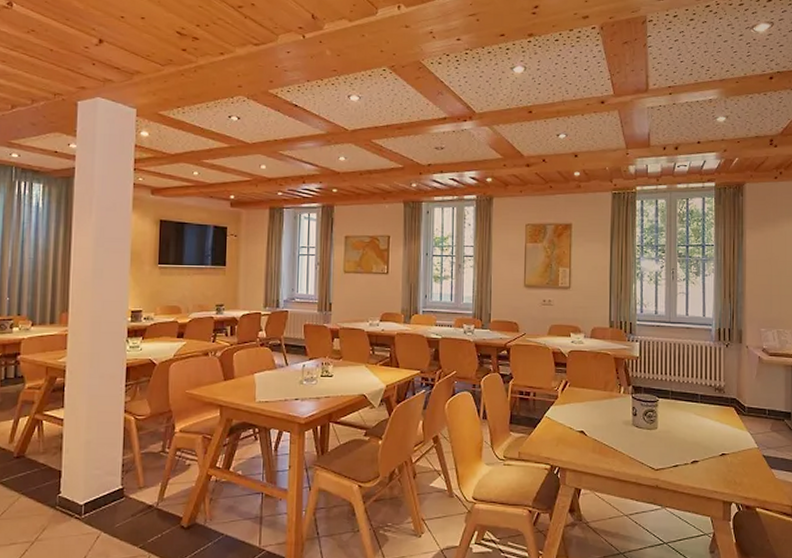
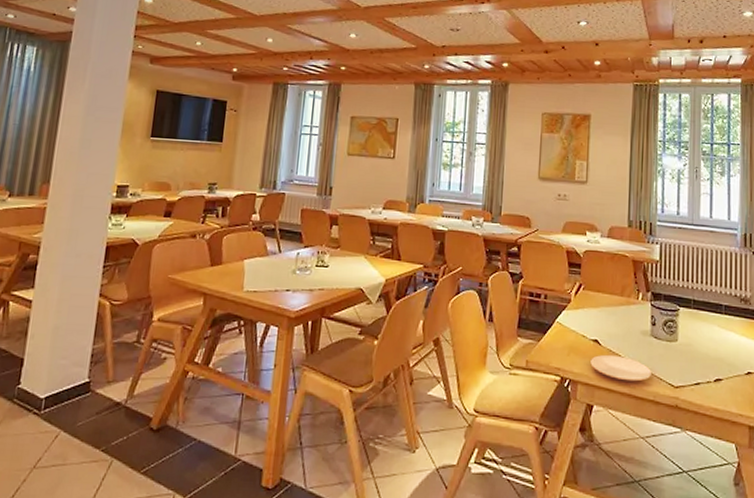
plate: none [577,443,633,467] -> present [590,354,651,382]

